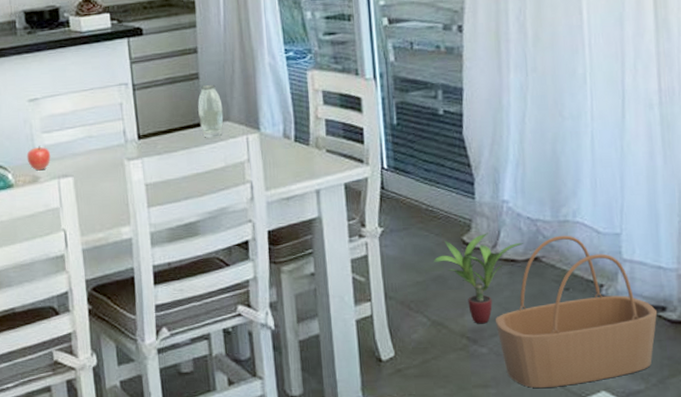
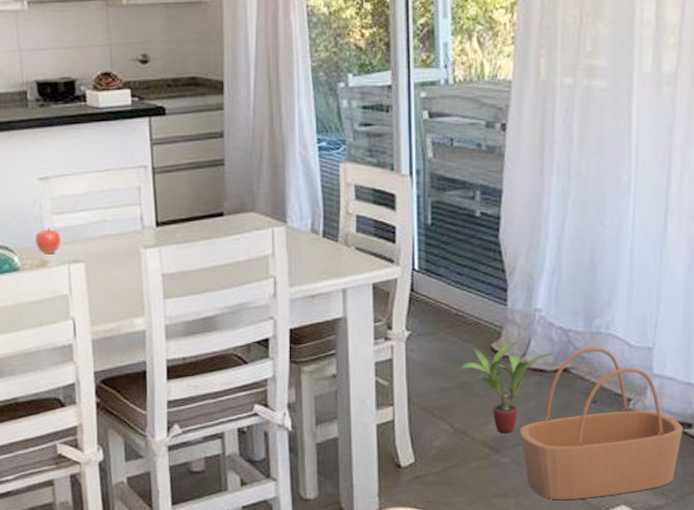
vase: present [198,85,224,140] -> none [222,172,249,231]

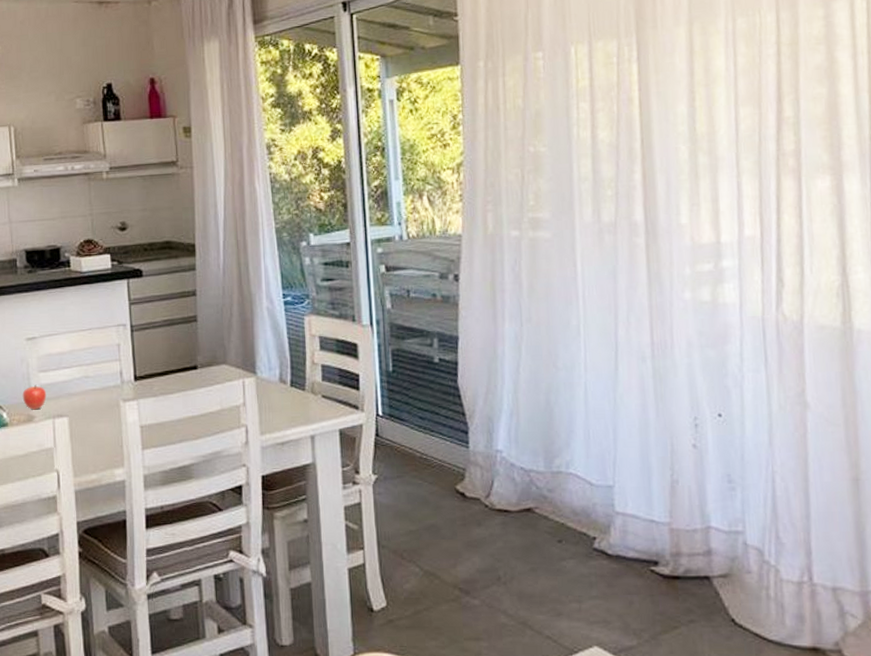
potted plant: present [459,341,554,434] -> none [426,482,518,575]
basket: present [519,347,684,501] -> none [487,486,650,643]

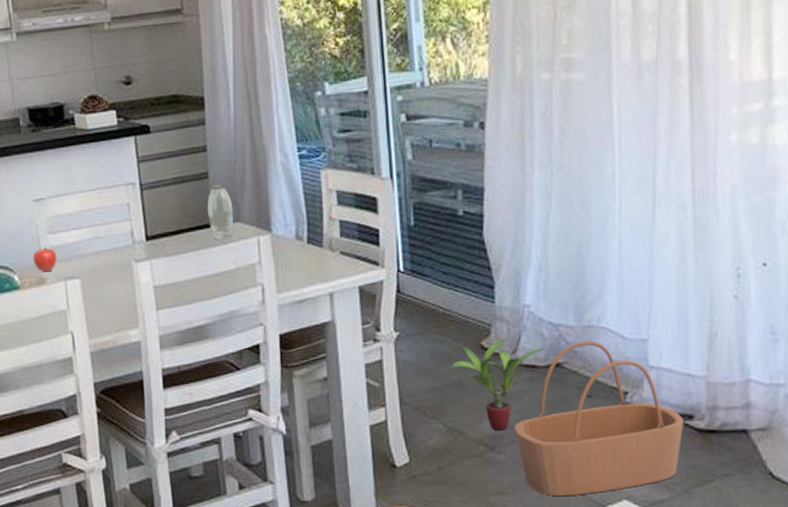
vase: none [195,328,220,383] -> present [207,184,234,241]
potted plant: none [426,482,518,575] -> present [450,338,546,431]
basket: none [487,486,650,643] -> present [513,340,685,497]

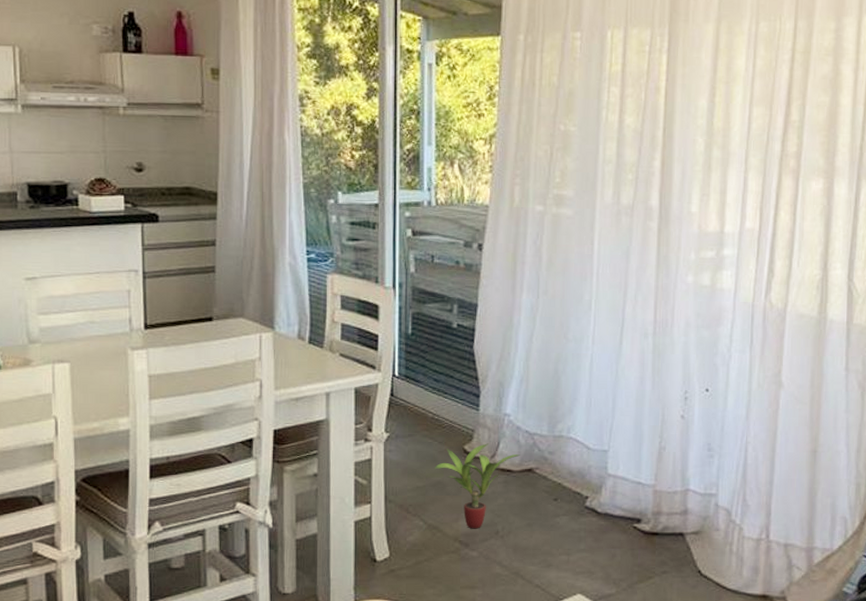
fruit: present [32,246,58,272] -> none [18,327,46,354]
vase: present [207,184,234,241] -> none [212,279,238,335]
basket: present [513,340,685,497] -> none [487,449,633,591]

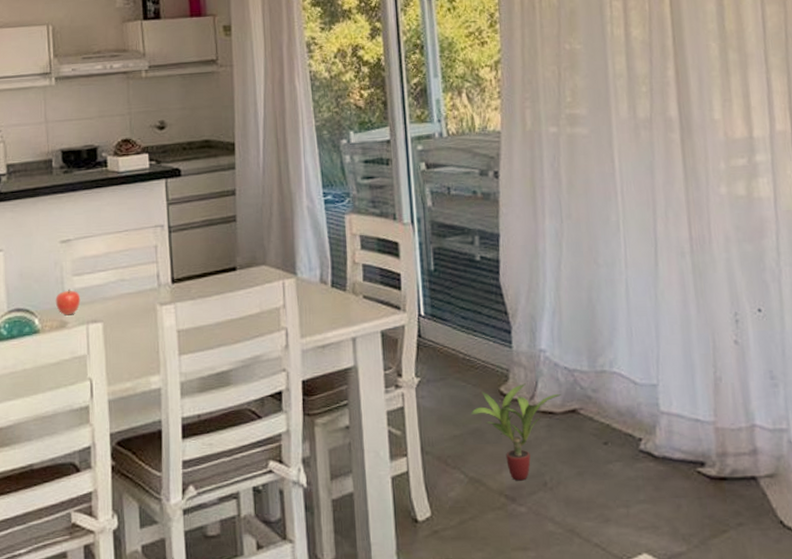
fruit: none [18,327,46,354] -> present [55,288,81,316]

